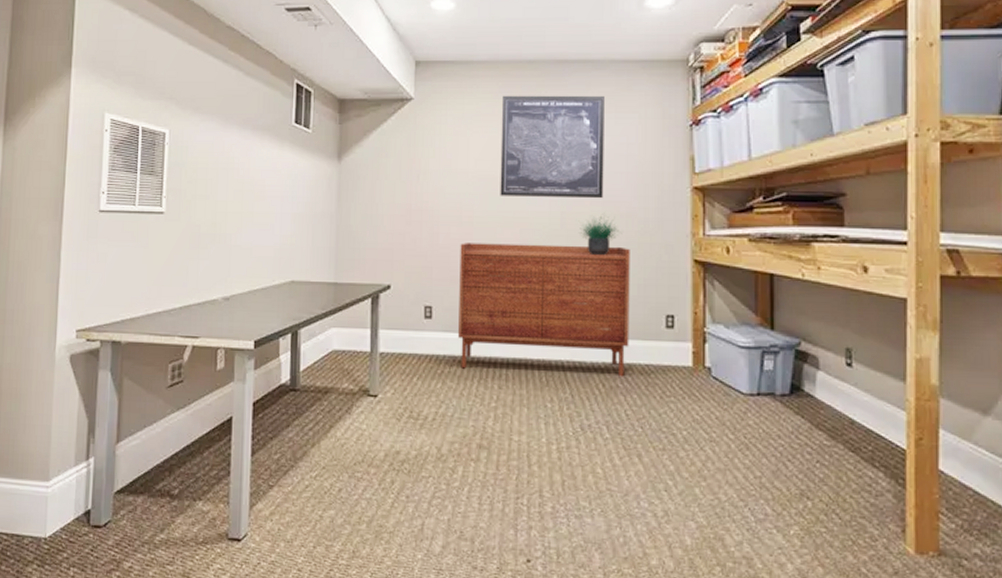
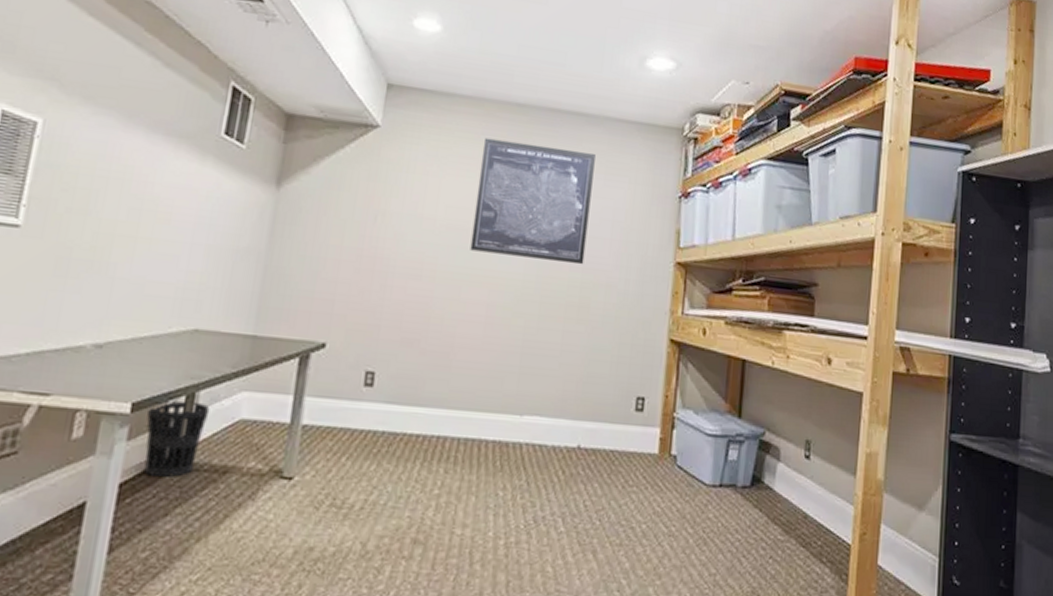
wastebasket: none [265,337,310,397] -> present [144,400,210,477]
sideboard: present [458,243,630,377] -> none [402,300,606,463]
potted plant: present [579,216,621,256] -> none [554,283,599,328]

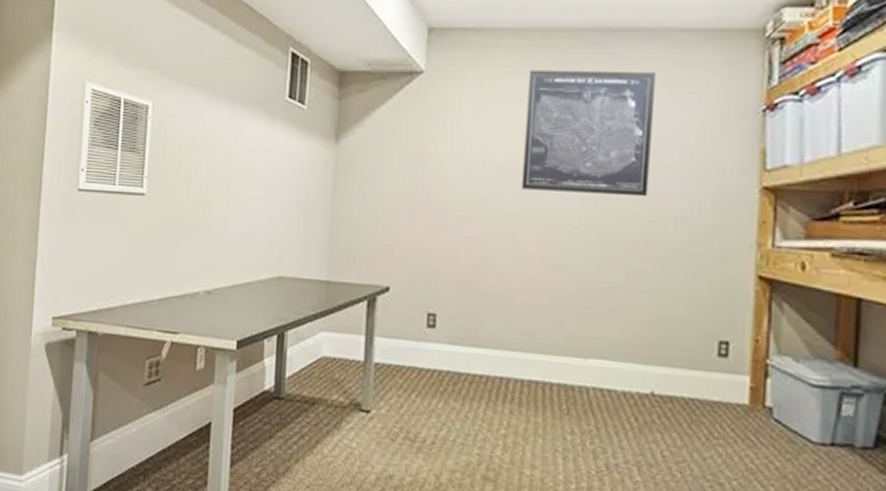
wastebasket: present [144,400,210,477] -> none [248,339,297,406]

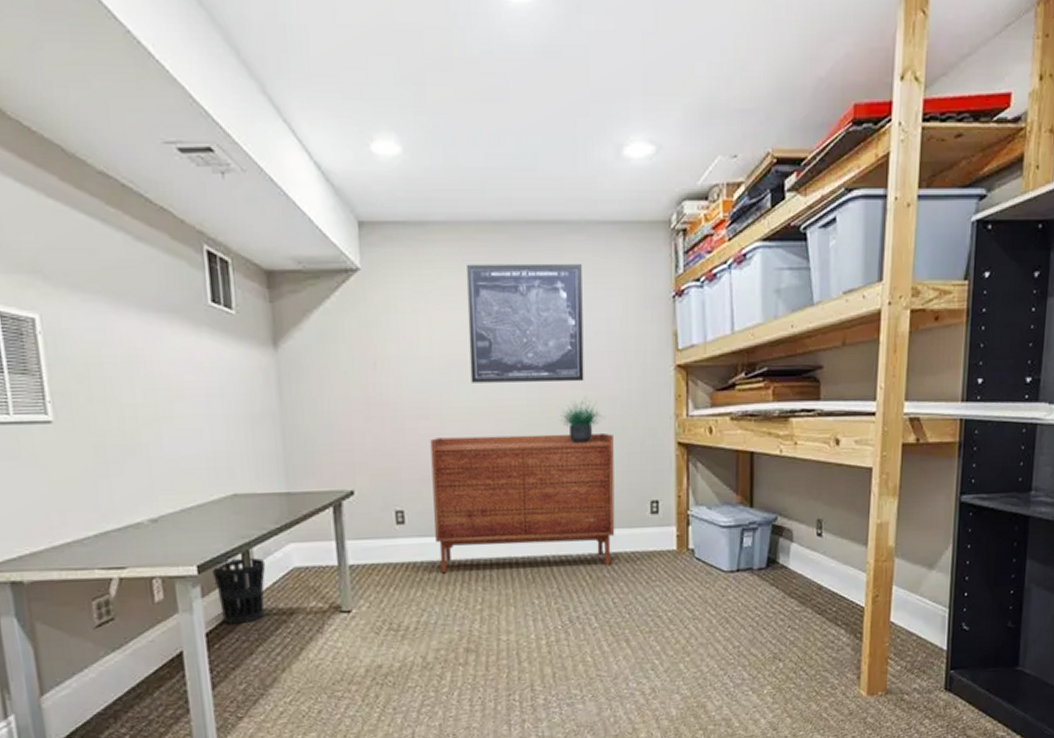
wastebasket: none [248,339,297,406] -> present [211,557,266,624]
sideboard: none [465,242,678,411] -> present [430,432,615,574]
potted plant: none [616,218,668,266] -> present [560,401,604,444]

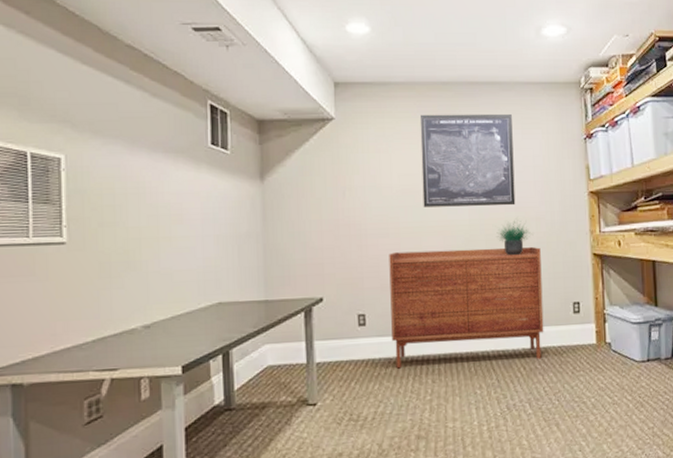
wastebasket: present [211,557,266,624] -> none [194,357,243,419]

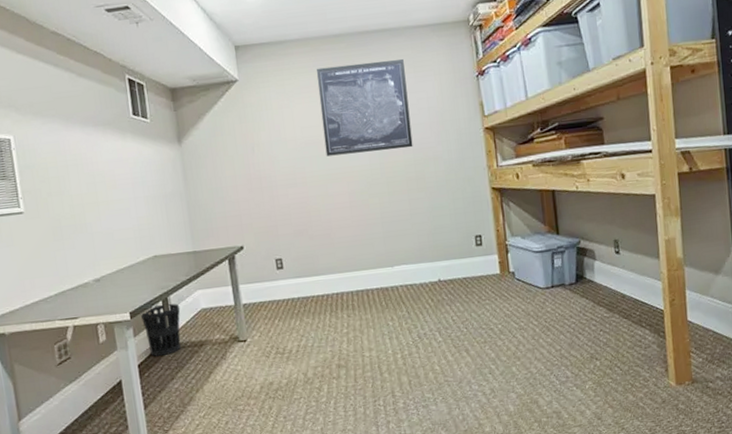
wastebasket: none [194,357,243,419] -> present [140,303,181,356]
sideboard: present [389,246,544,369] -> none [298,185,449,306]
potted plant: present [496,221,532,256] -> none [397,162,431,196]

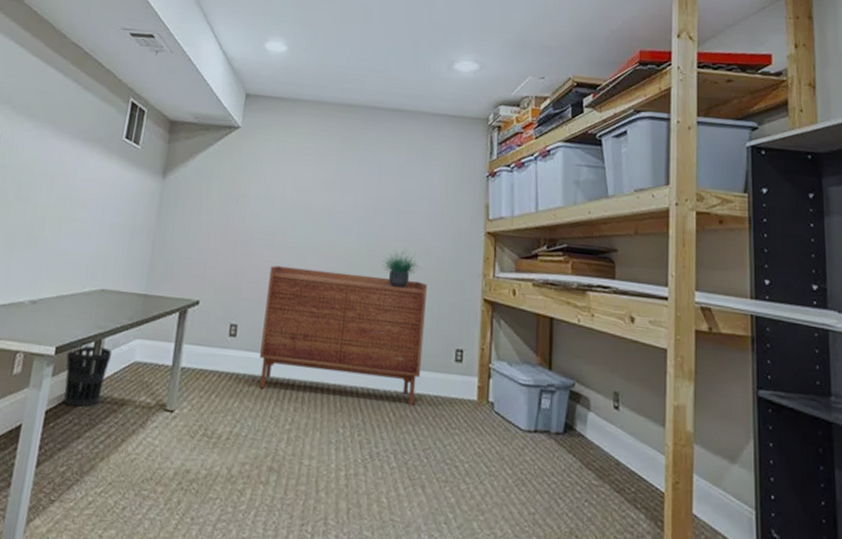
sideboard: none [298,185,449,306] -> present [259,265,427,407]
wall art: present [316,59,413,157] -> none [312,133,414,236]
potted plant: none [397,162,431,196] -> present [382,251,420,289]

